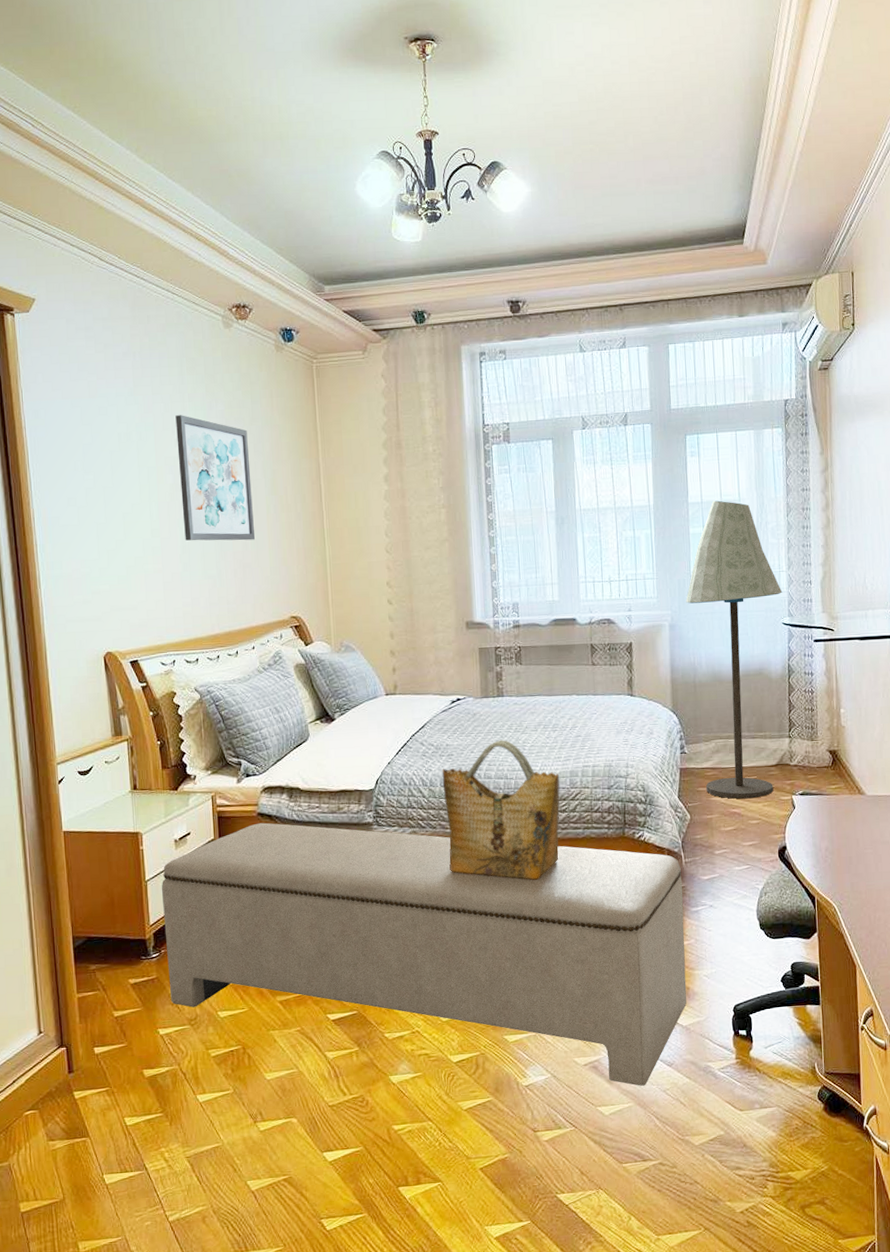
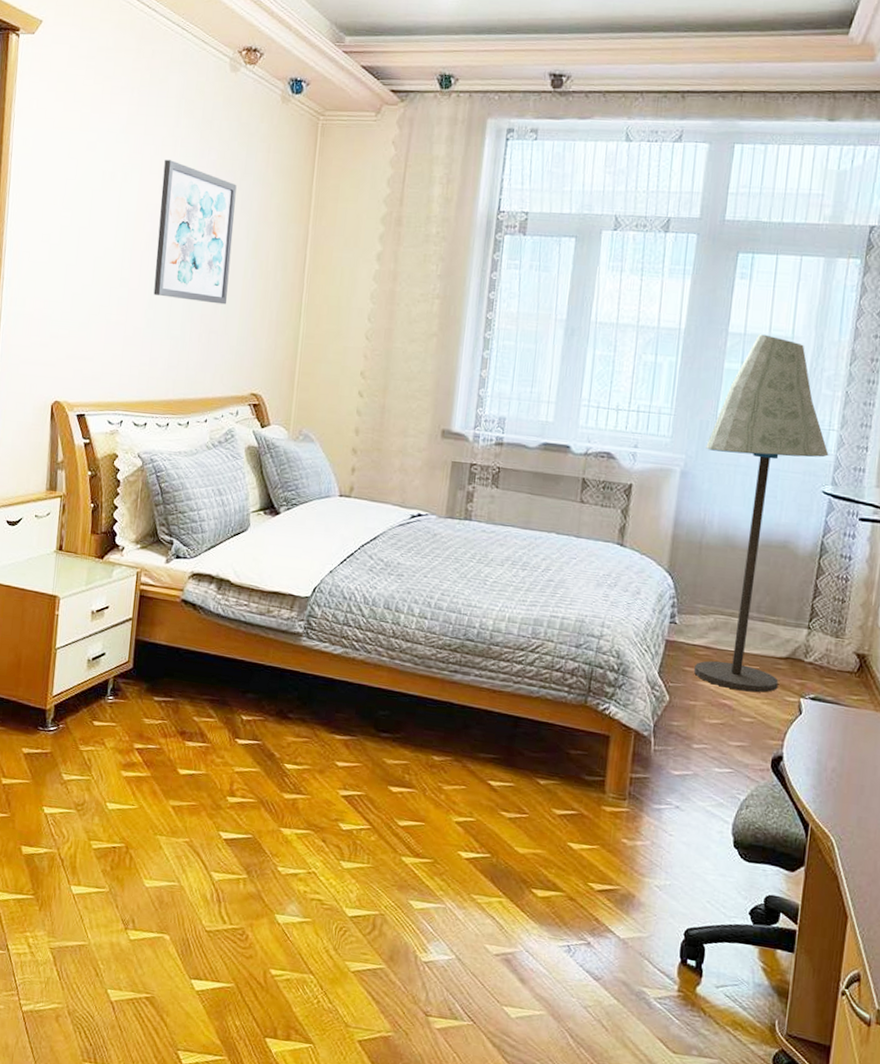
bench: present [161,822,687,1086] -> none [61,610,649,996]
grocery bag: present [442,740,560,880] -> none [379,568,522,734]

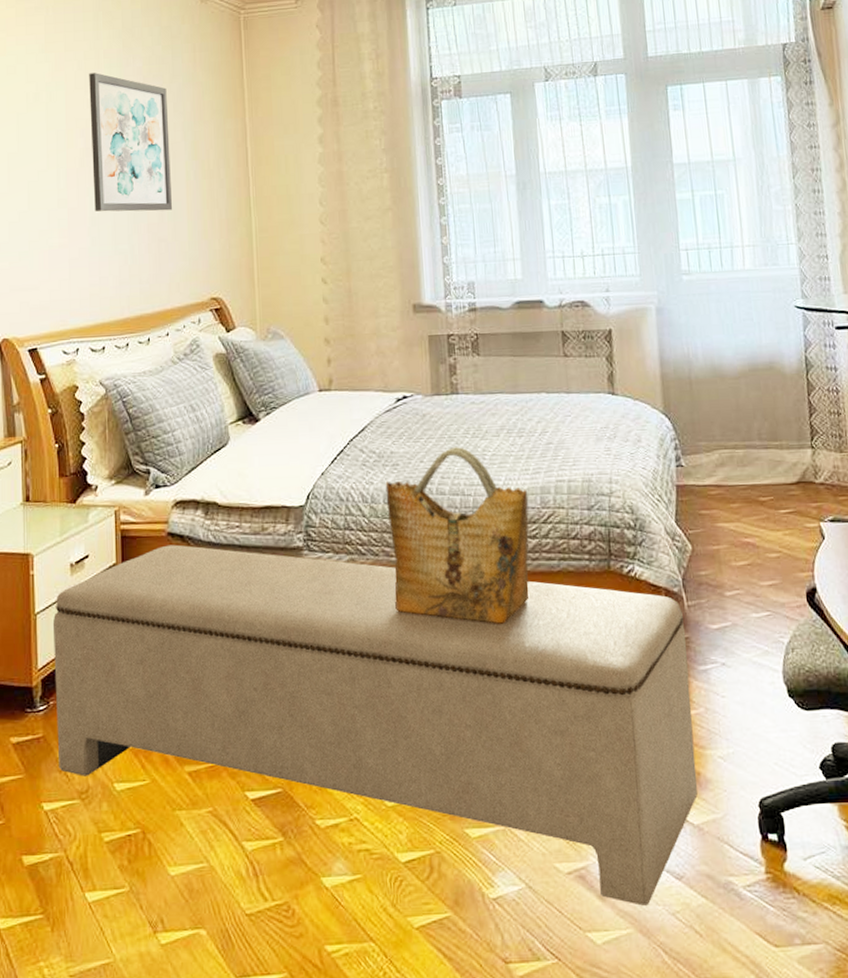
bench: none [61,610,649,996] -> present [52,544,698,906]
grocery bag: none [379,568,522,734] -> present [385,447,529,624]
floor lamp: present [694,334,829,693] -> none [675,160,796,526]

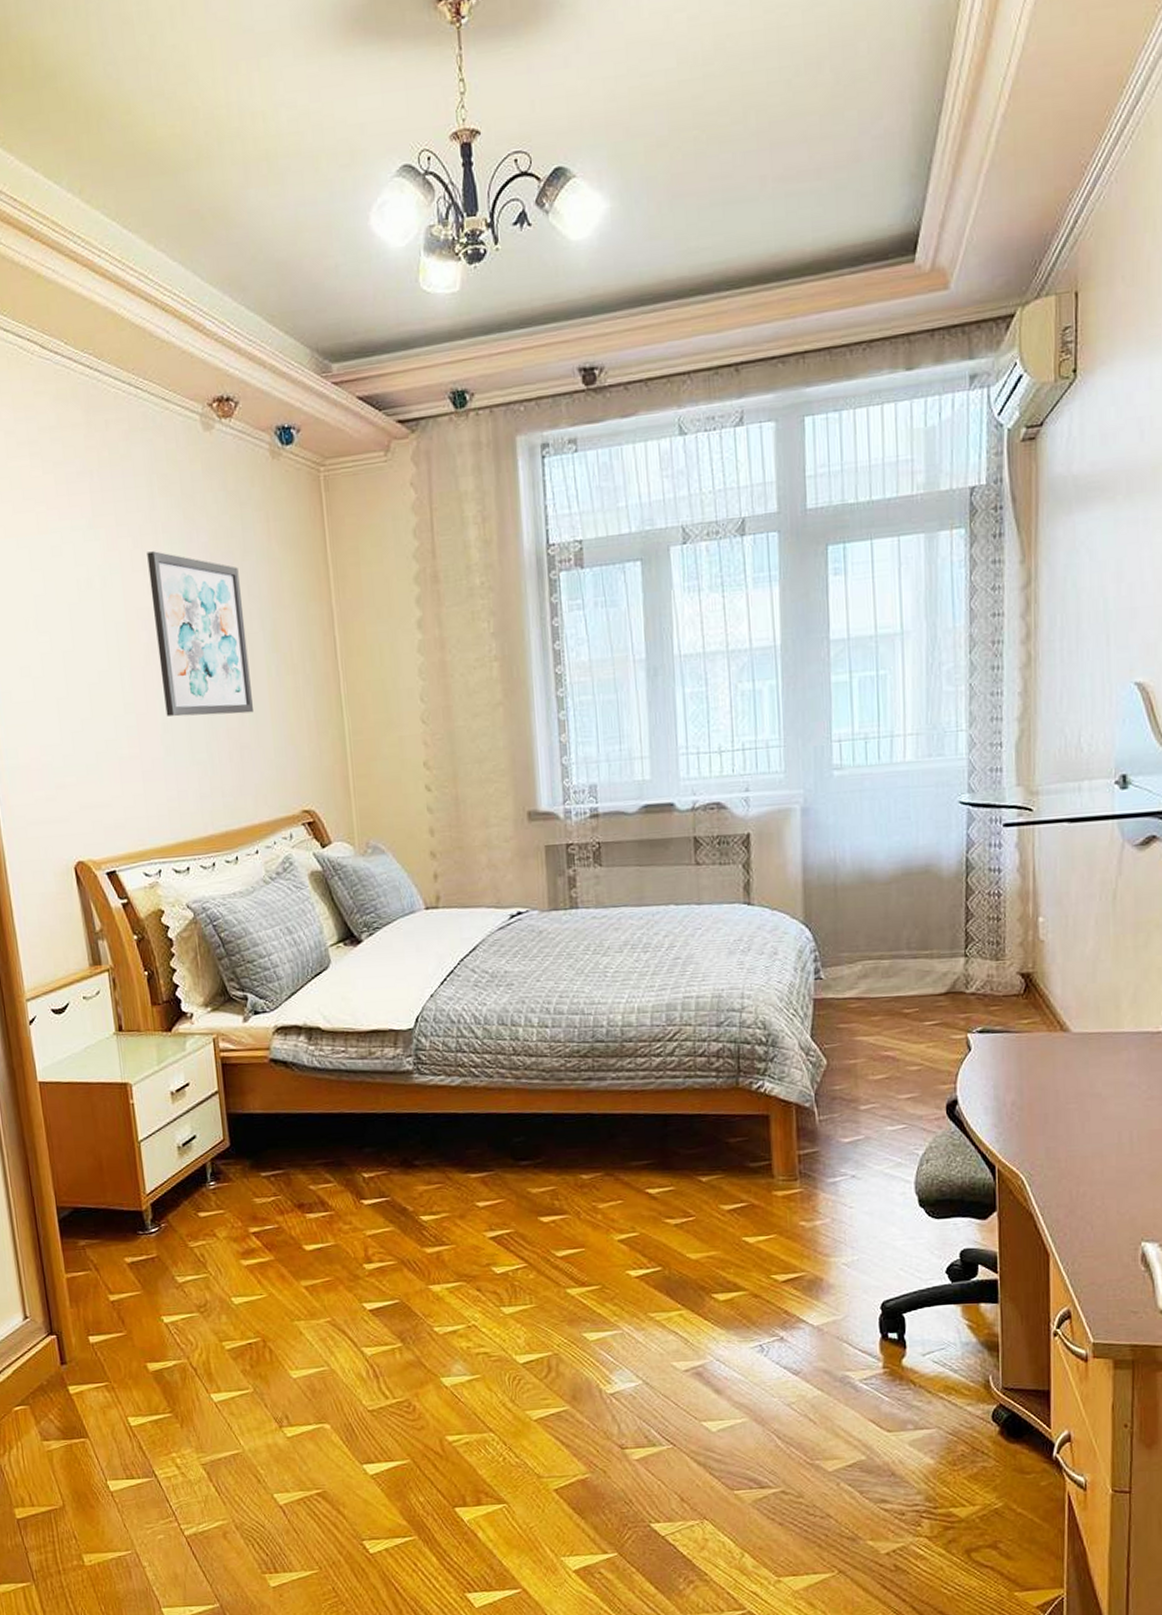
bench: present [52,544,698,906] -> none [157,1071,820,1398]
grocery bag: present [385,447,529,624] -> none [499,964,653,1142]

